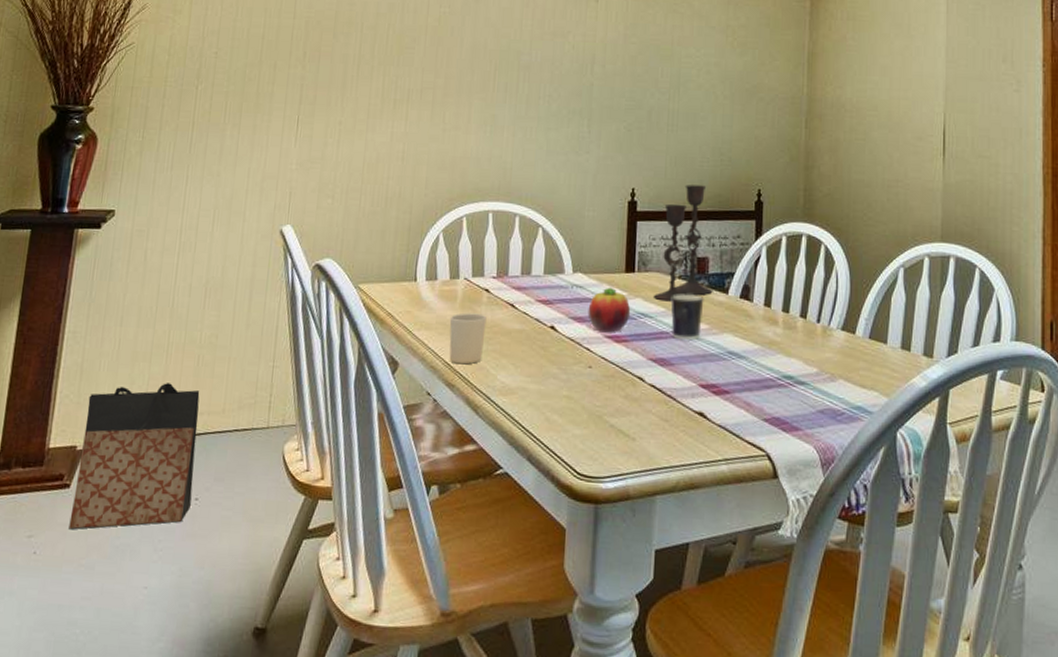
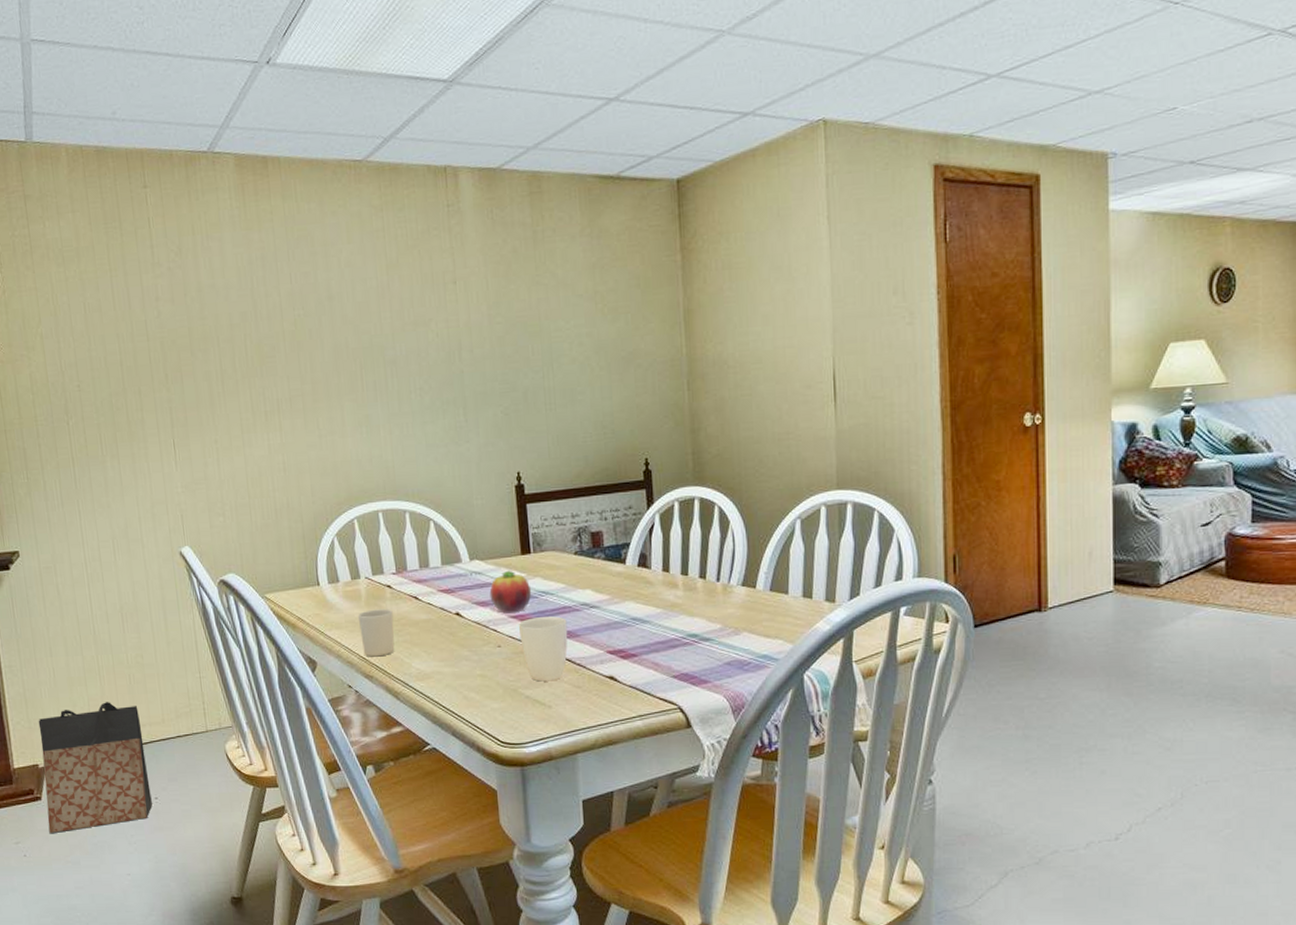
mug: none [612,340,663,411] -> present [519,616,568,682]
candlestick: present [654,184,713,302] -> none [552,461,610,578]
mug: present [670,294,704,341] -> none [569,568,603,613]

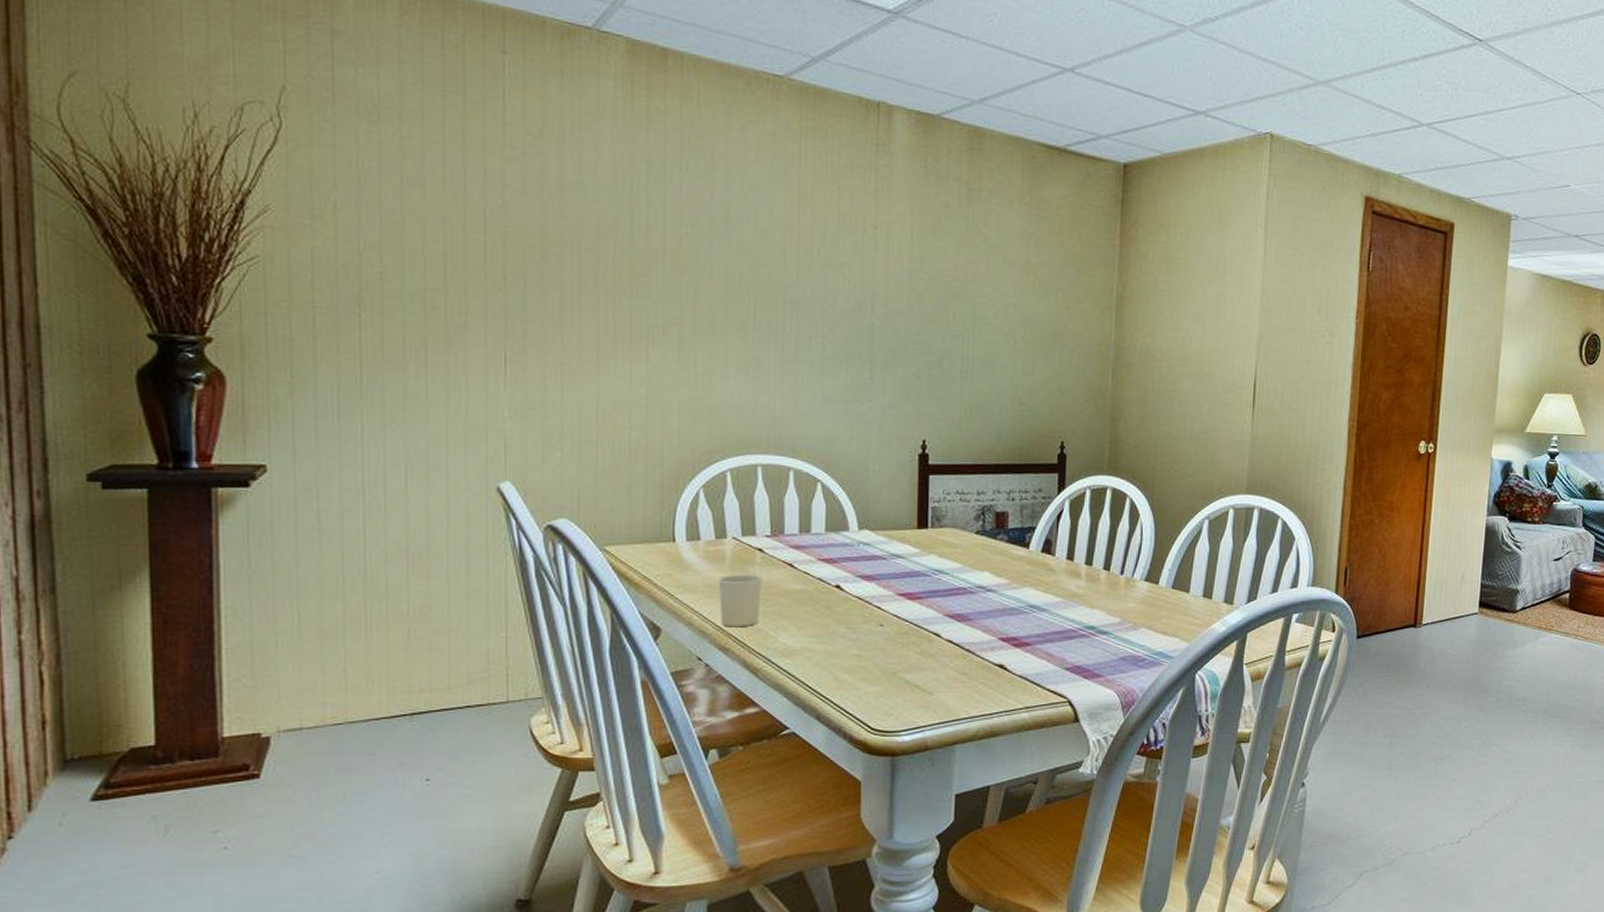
bag: present [38,702,152,834] -> none [266,660,421,821]
fruit: present [489,570,532,613] -> none [877,544,925,590]
mug: present [519,616,568,682] -> none [906,597,960,666]

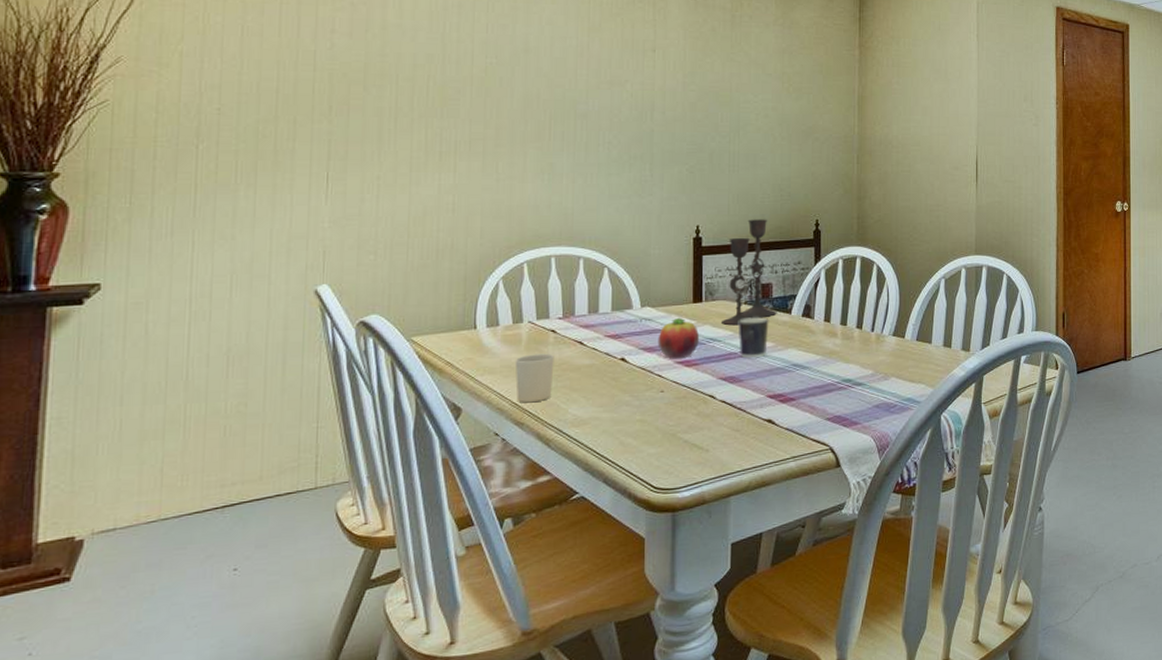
fruit: none [877,544,925,590] -> present [657,317,700,359]
candlestick: none [949,436,1013,558] -> present [722,219,777,326]
mug: none [967,549,1004,596] -> present [738,317,769,359]

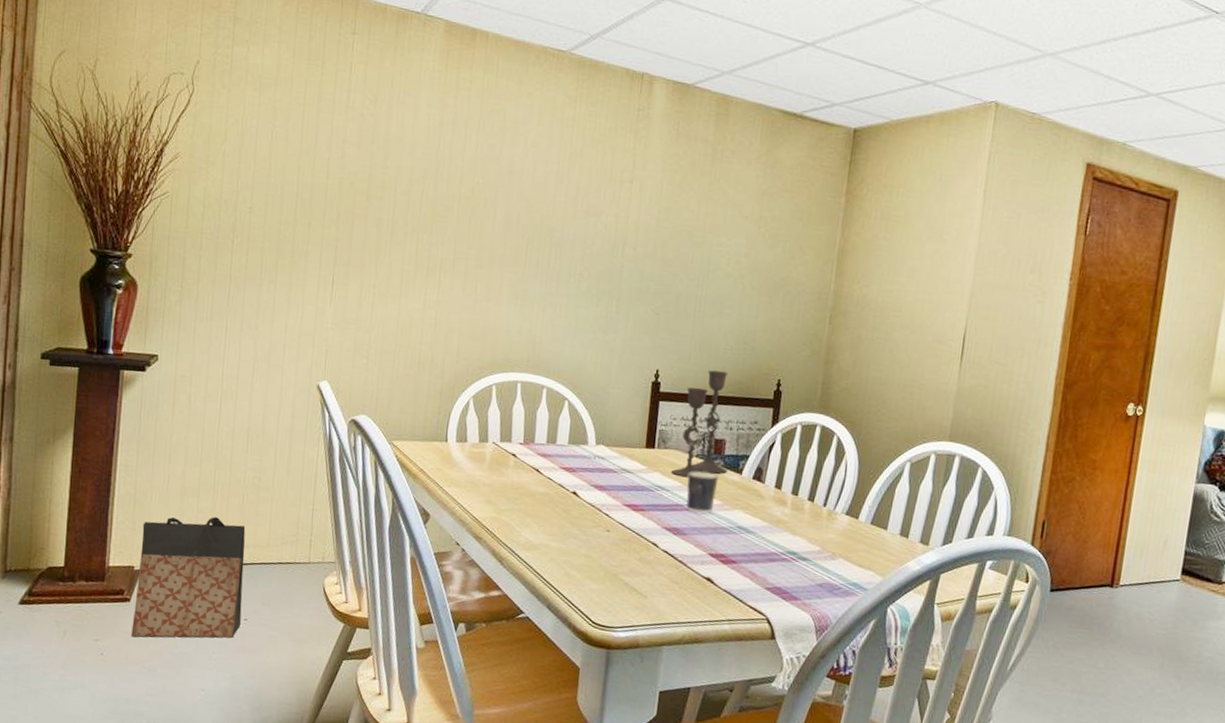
bag: none [73,458,230,624] -> present [131,517,246,638]
mug: present [515,353,554,403] -> none [477,474,513,520]
fruit: present [657,317,700,359] -> none [608,460,649,502]

